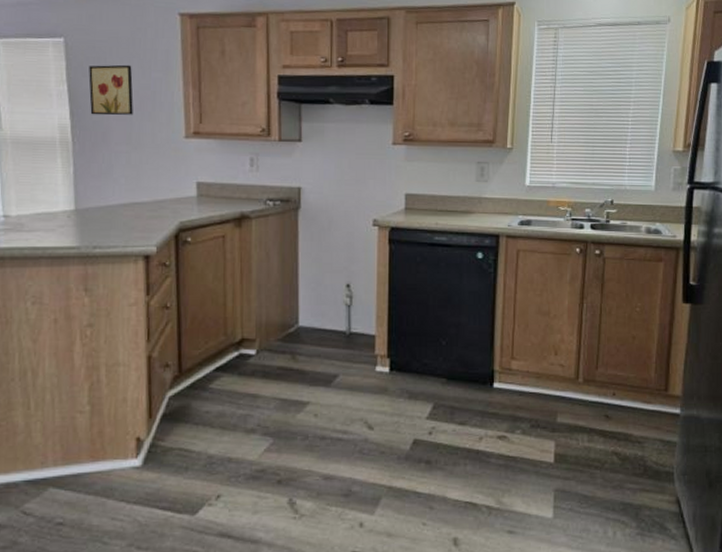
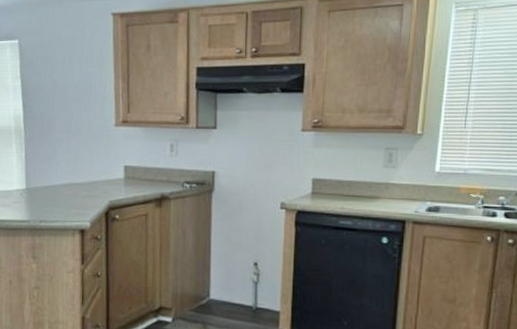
wall art: present [88,64,134,116] -> none [37,61,73,107]

